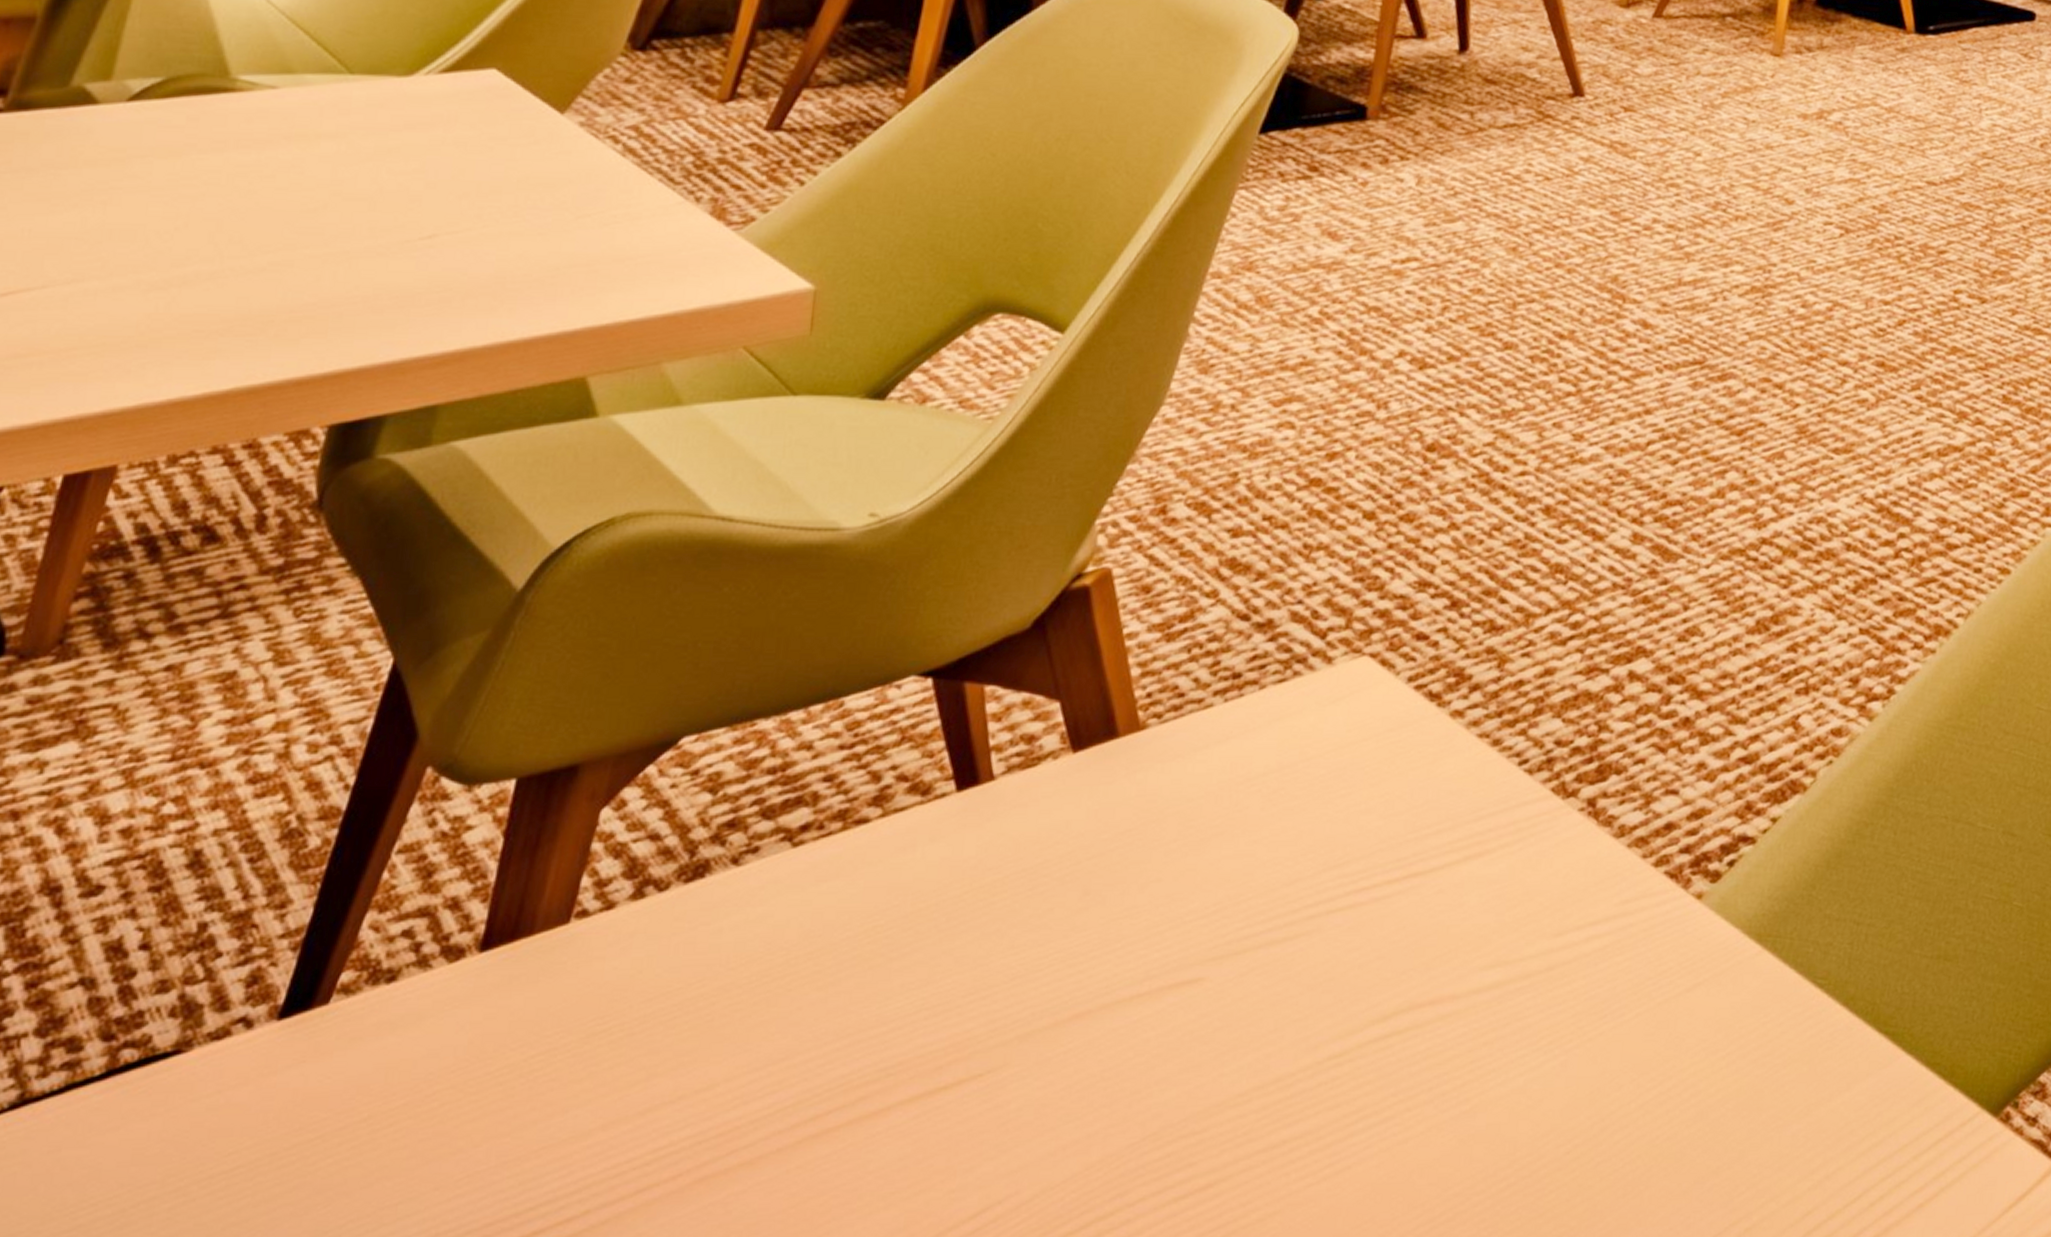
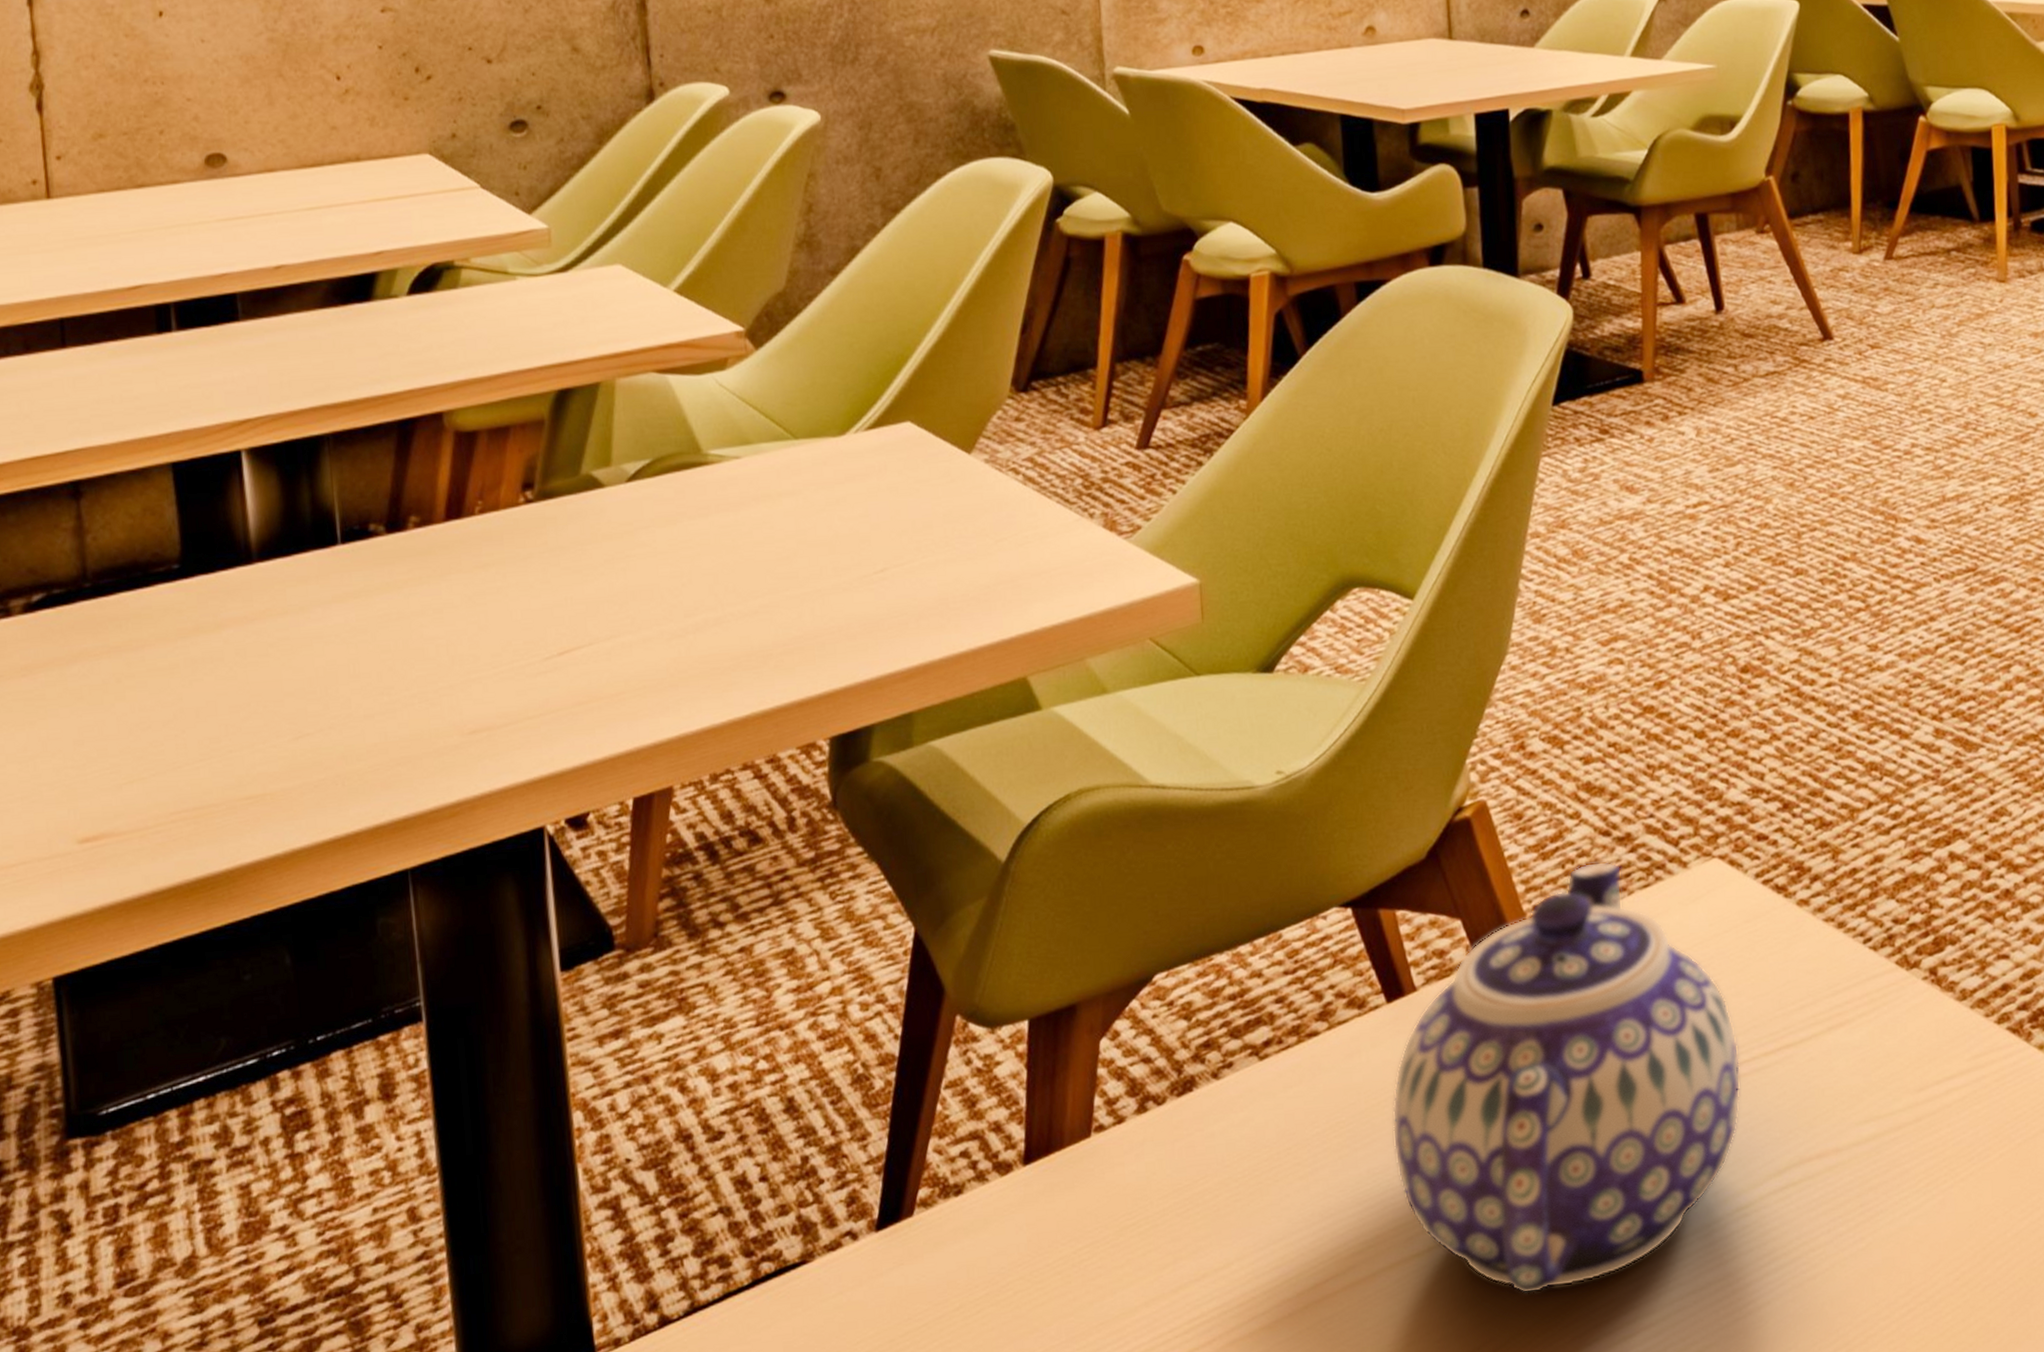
teapot: none [936,648,1360,1142] -> present [1392,861,1741,1295]

